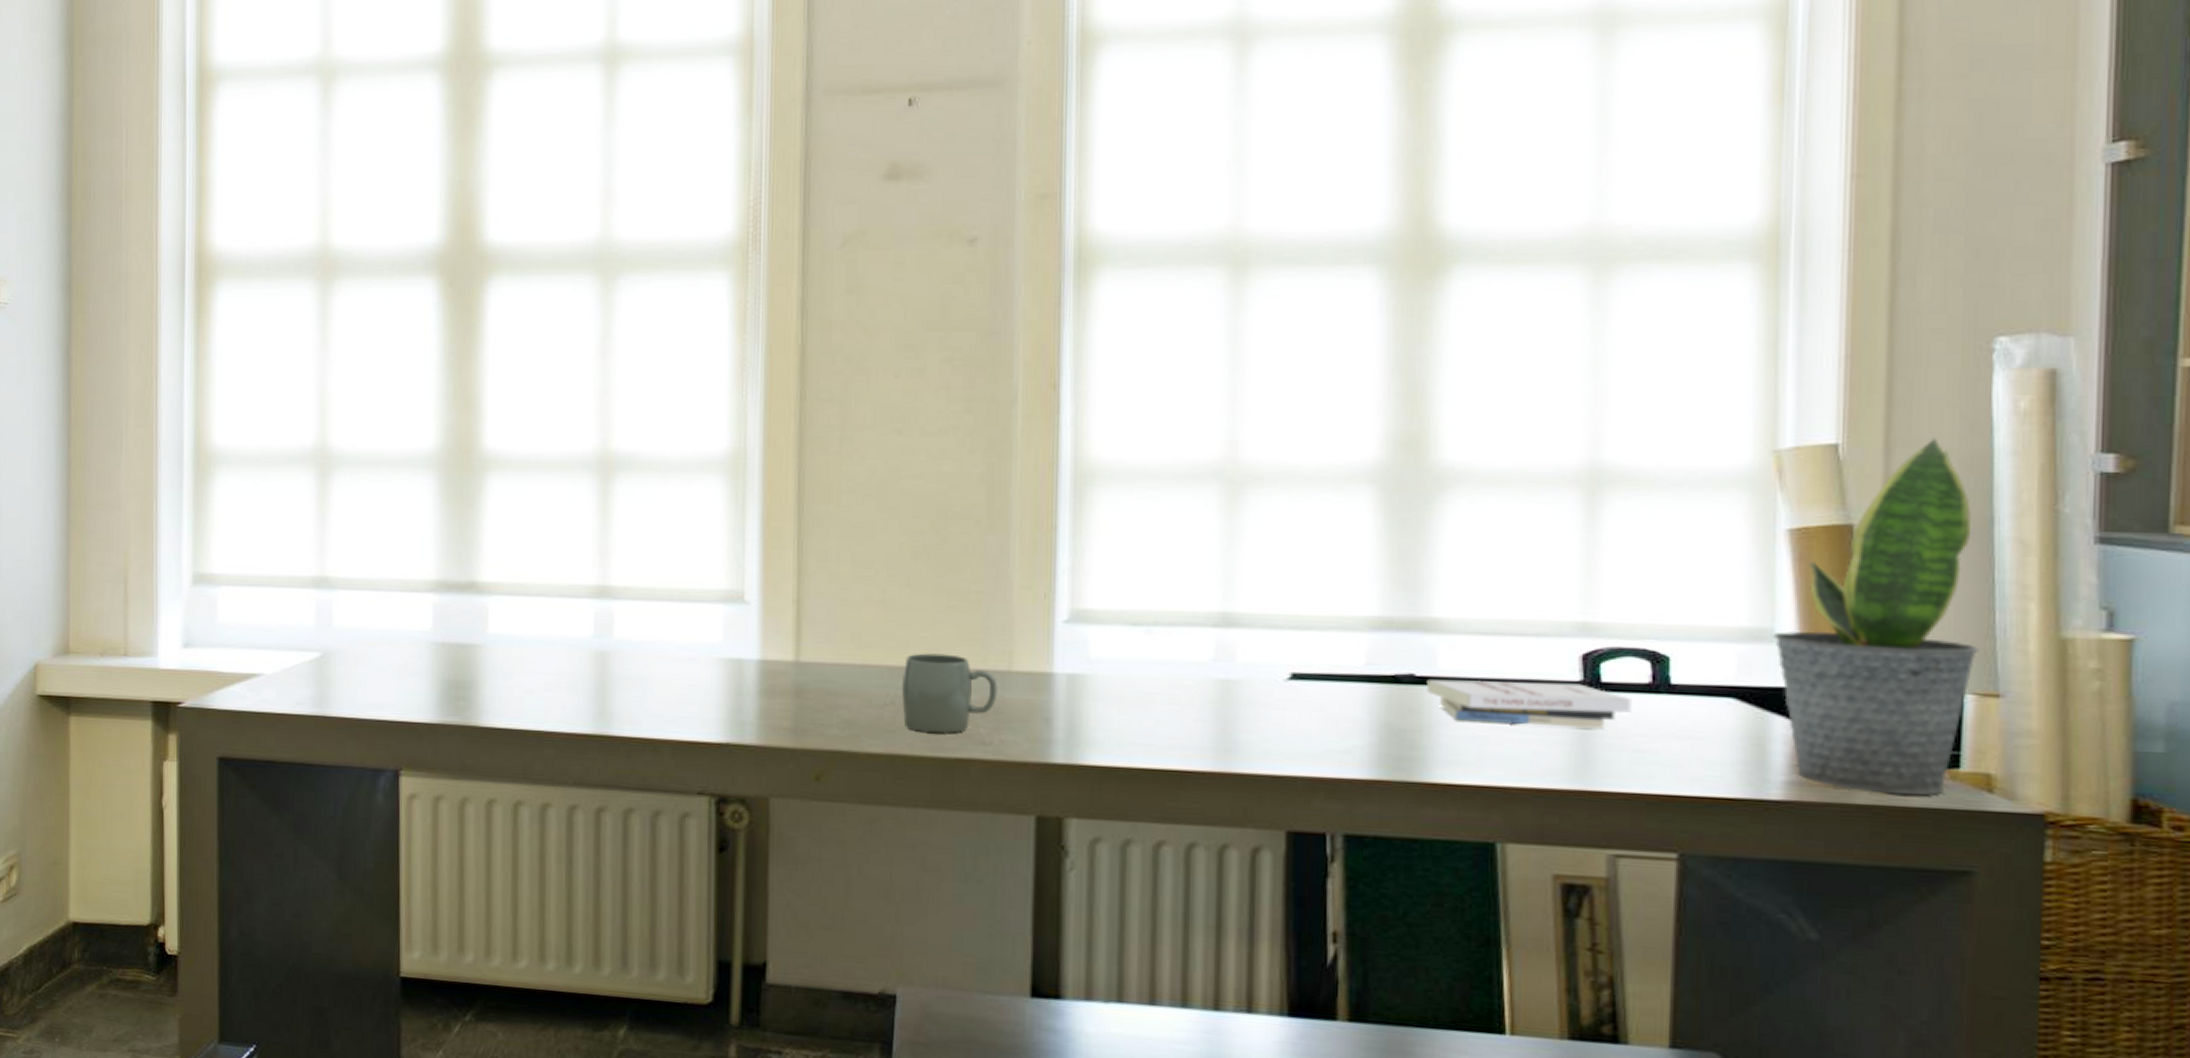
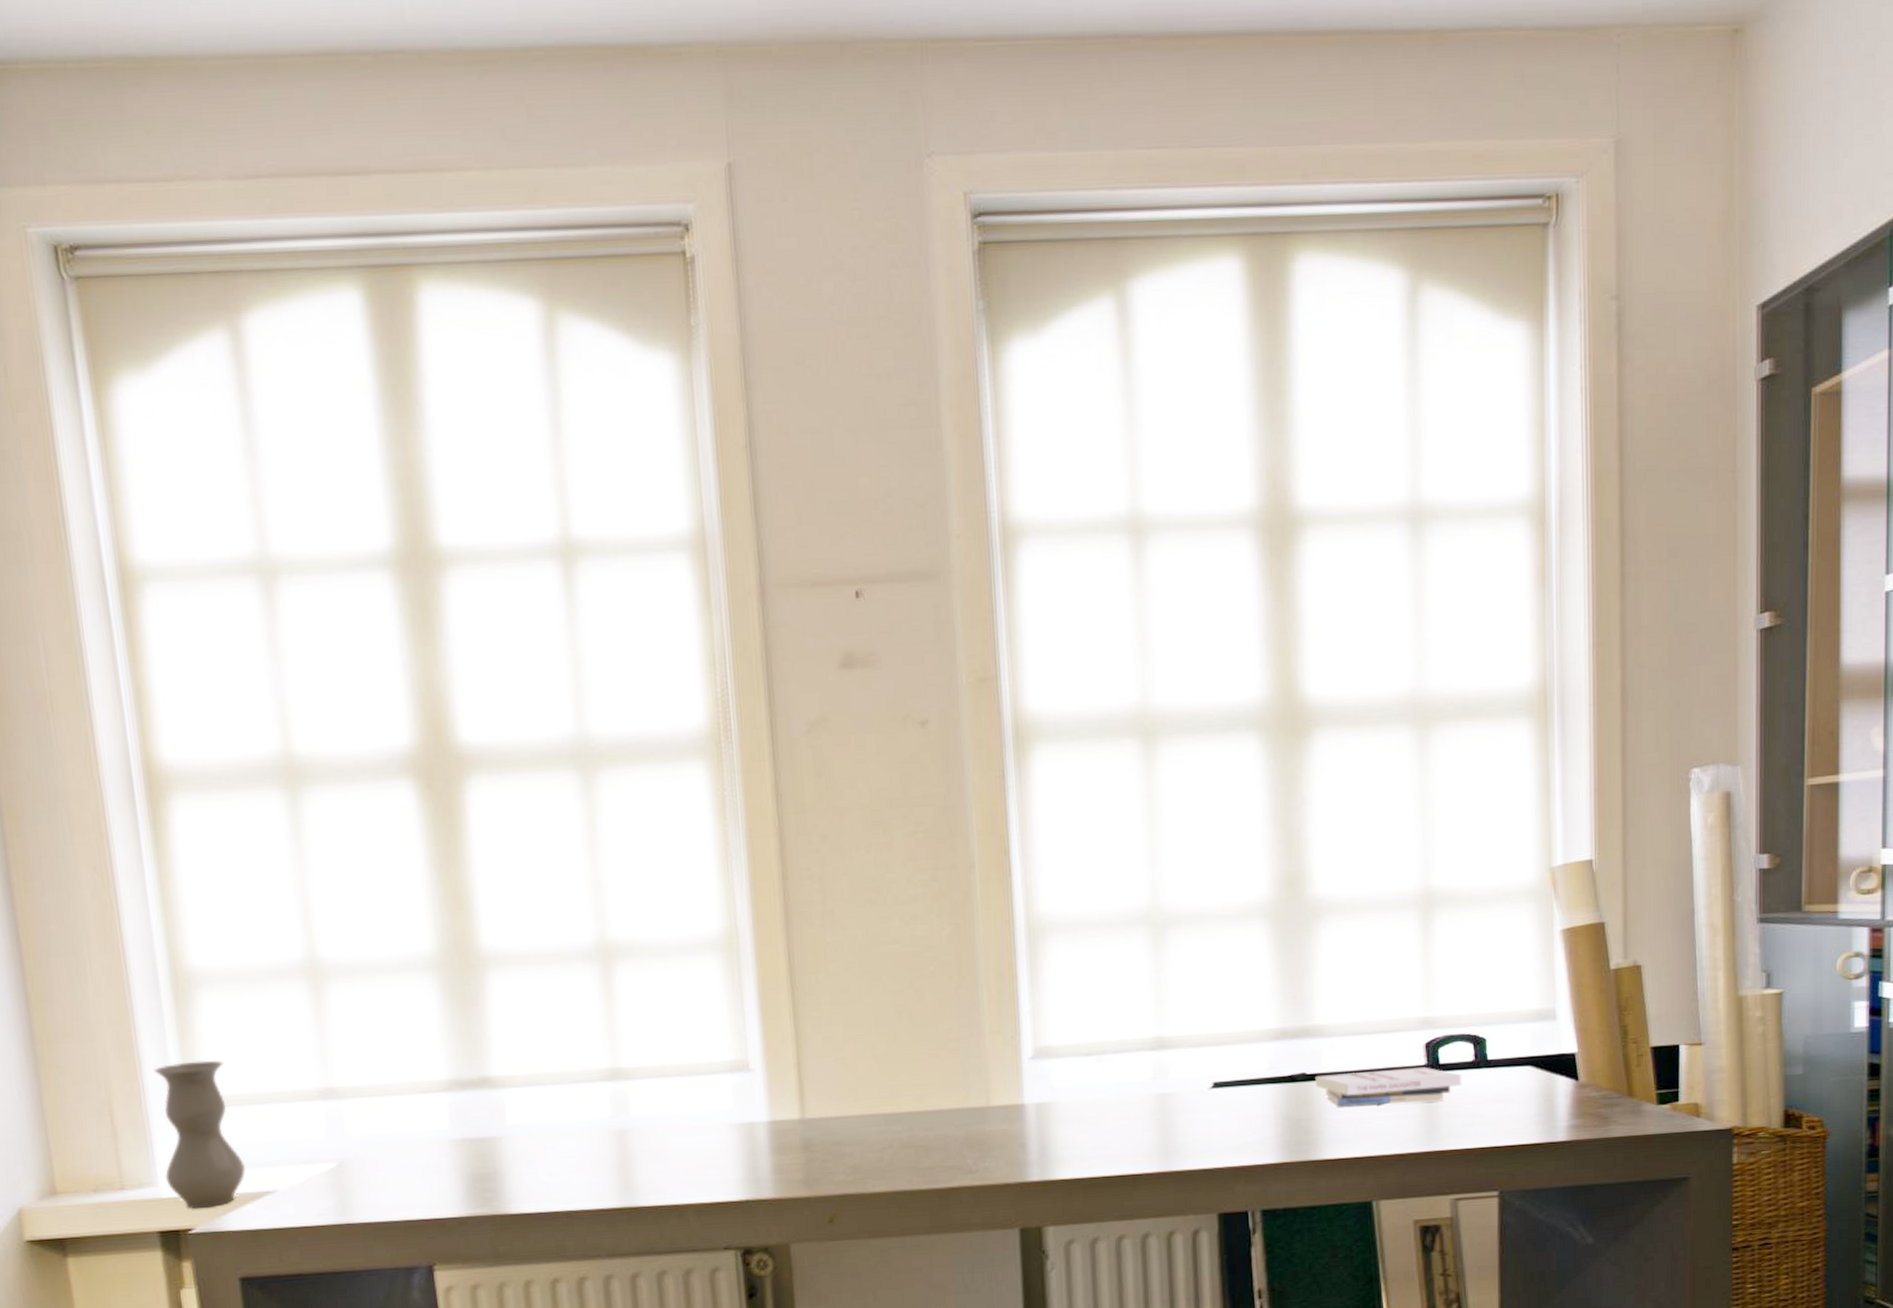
vase: none [164,537,236,683] -> present [153,1060,246,1208]
mug: present [902,653,998,733] -> none [897,1097,979,1168]
potted plant: present [1772,436,1979,796] -> none [1554,849,1688,1128]

